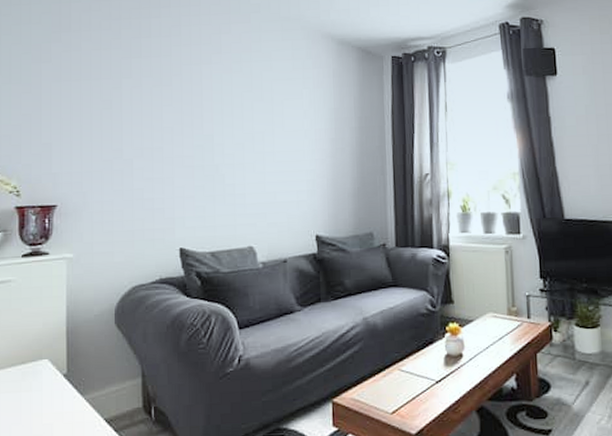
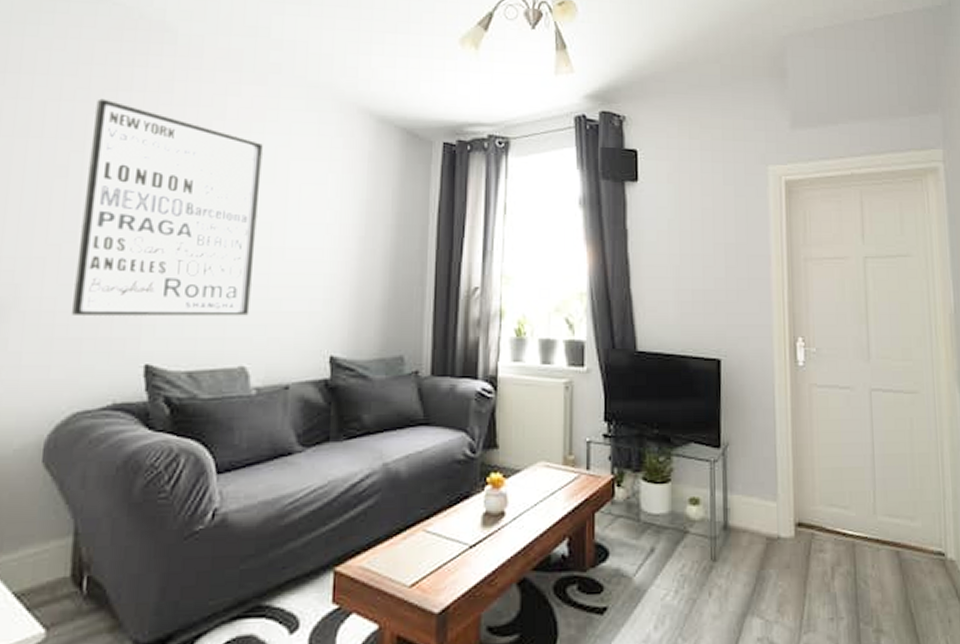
wall art: none [124,45,252,213] -> present [71,98,263,316]

